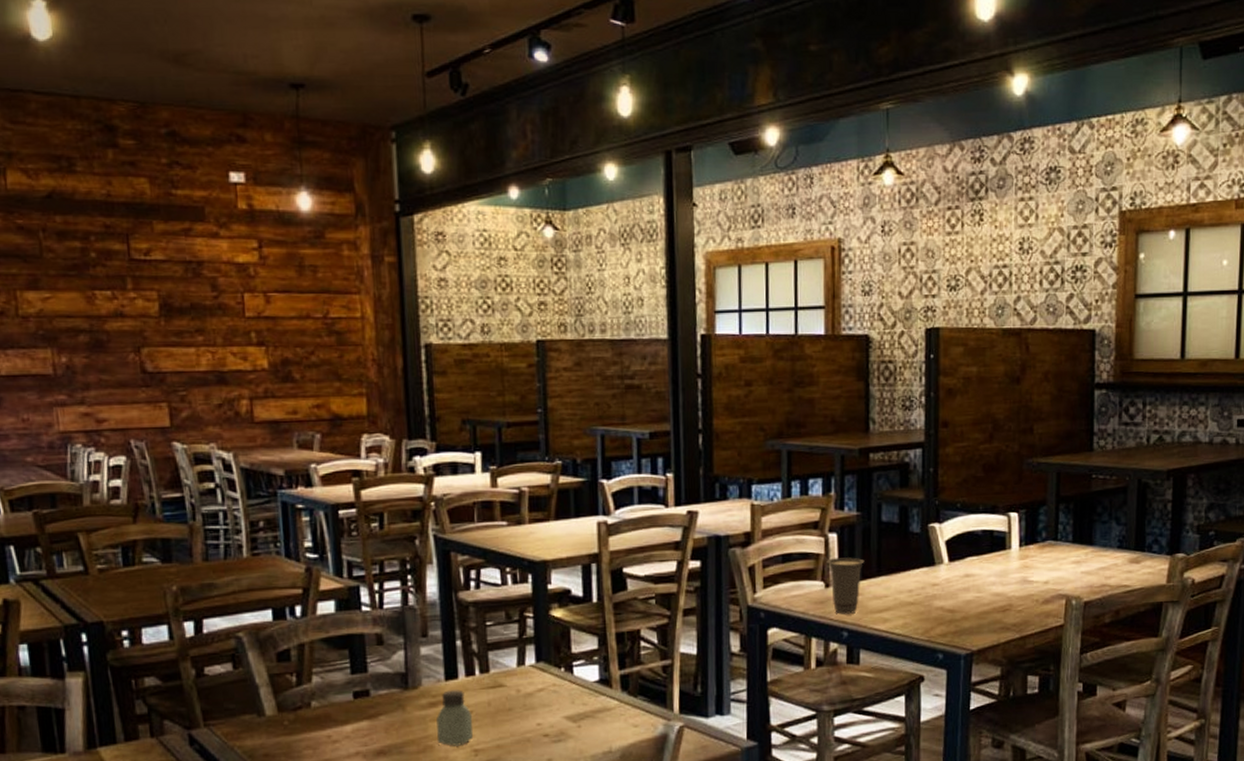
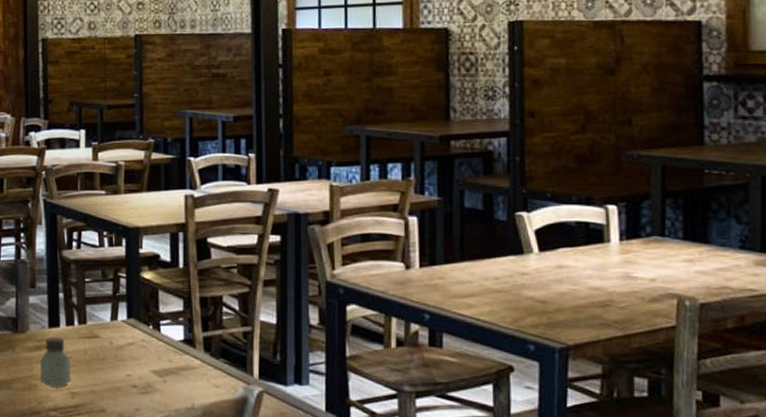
cup: present [826,557,865,614] -> none [407,241,447,297]

